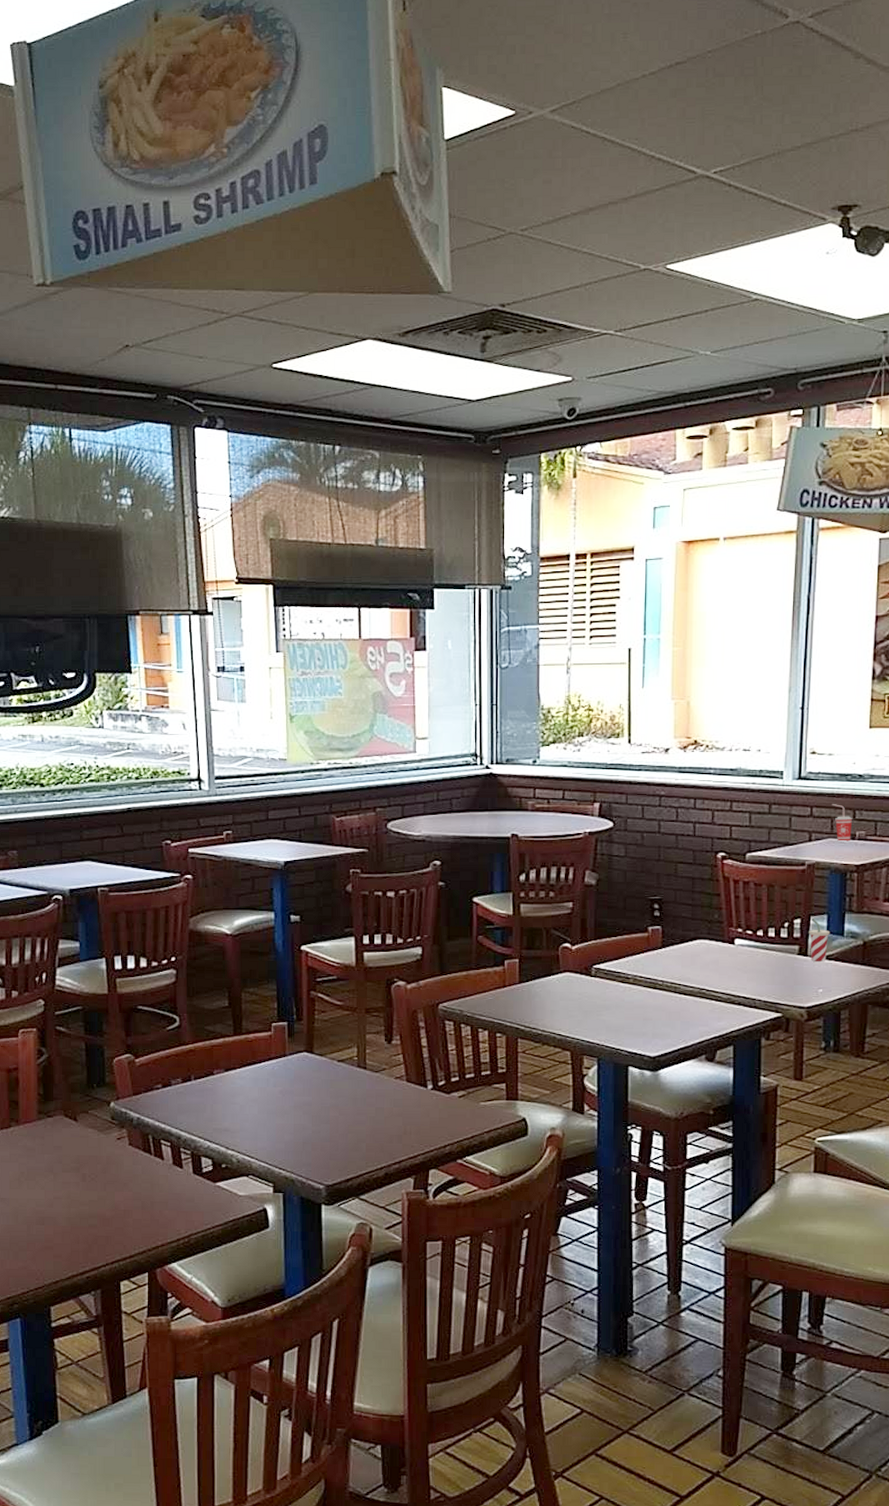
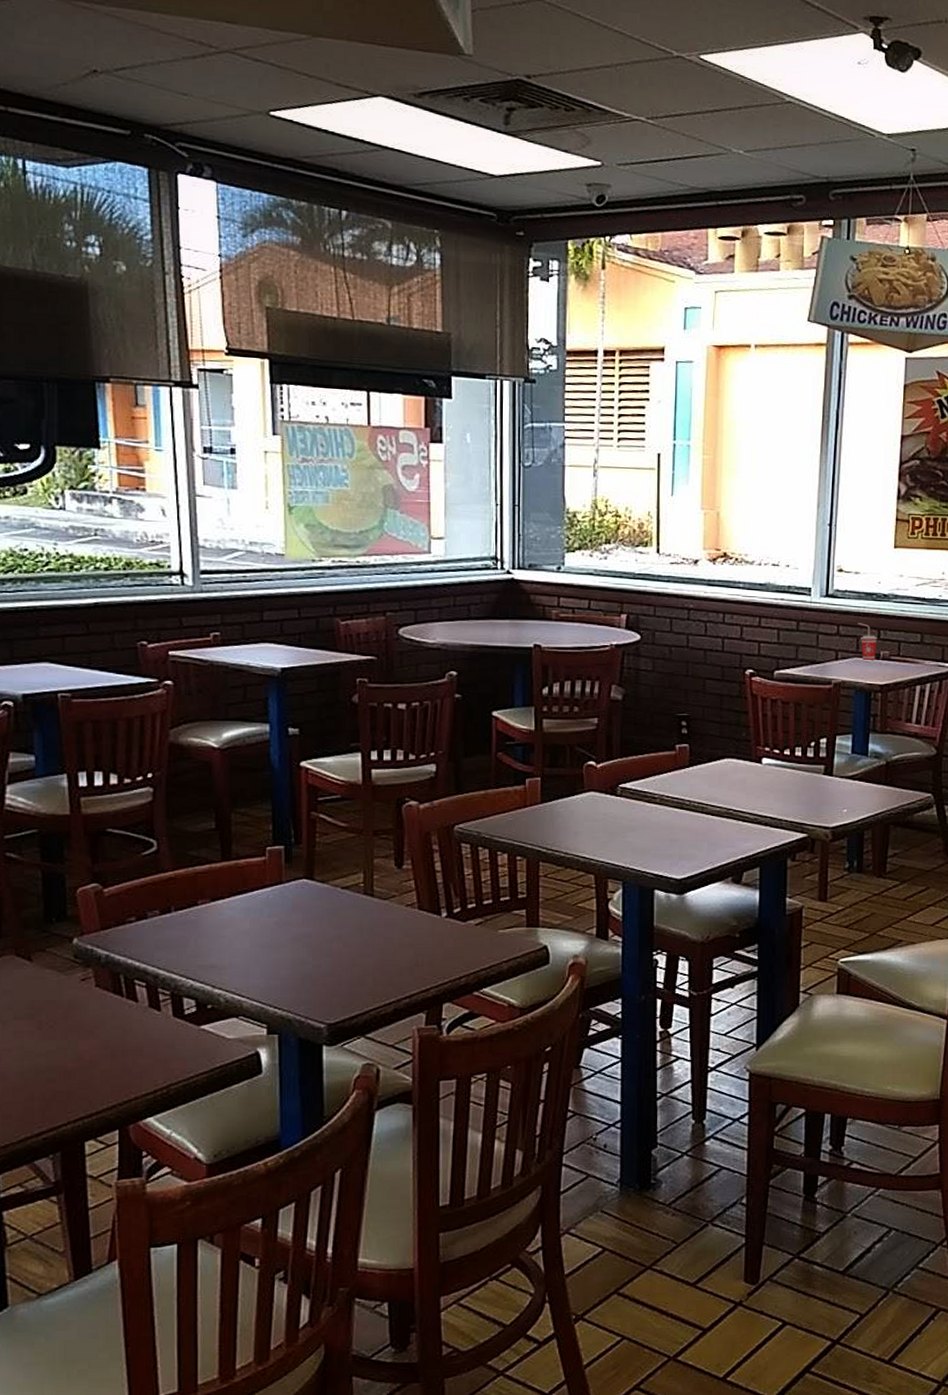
beverage cup: present [809,918,830,961] -> none [835,738,855,781]

